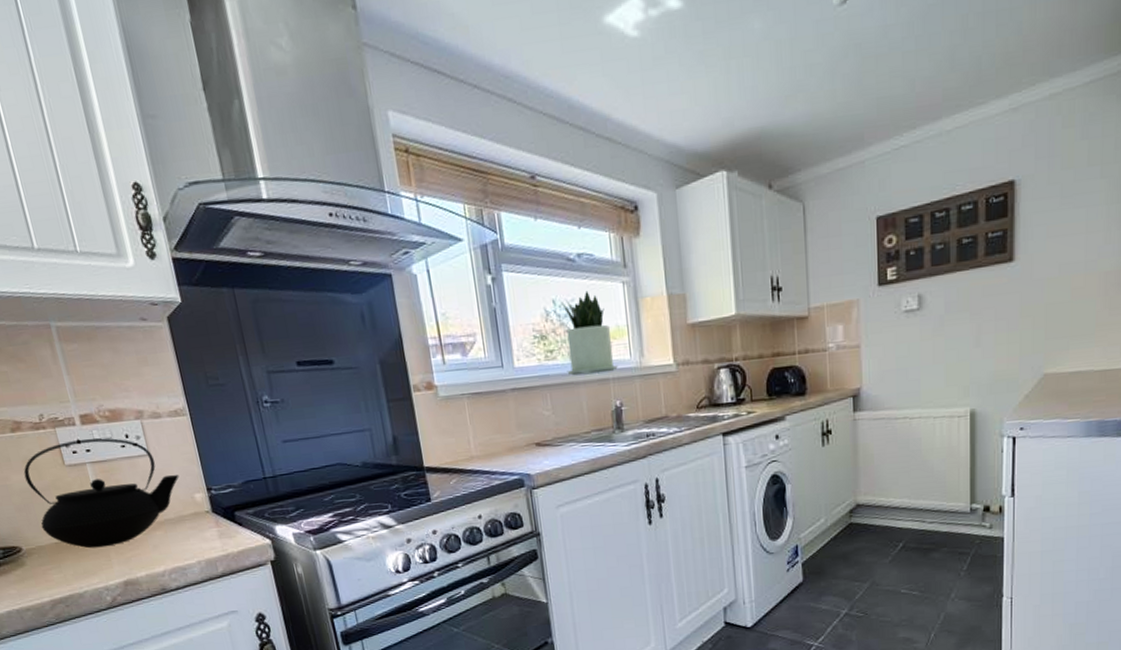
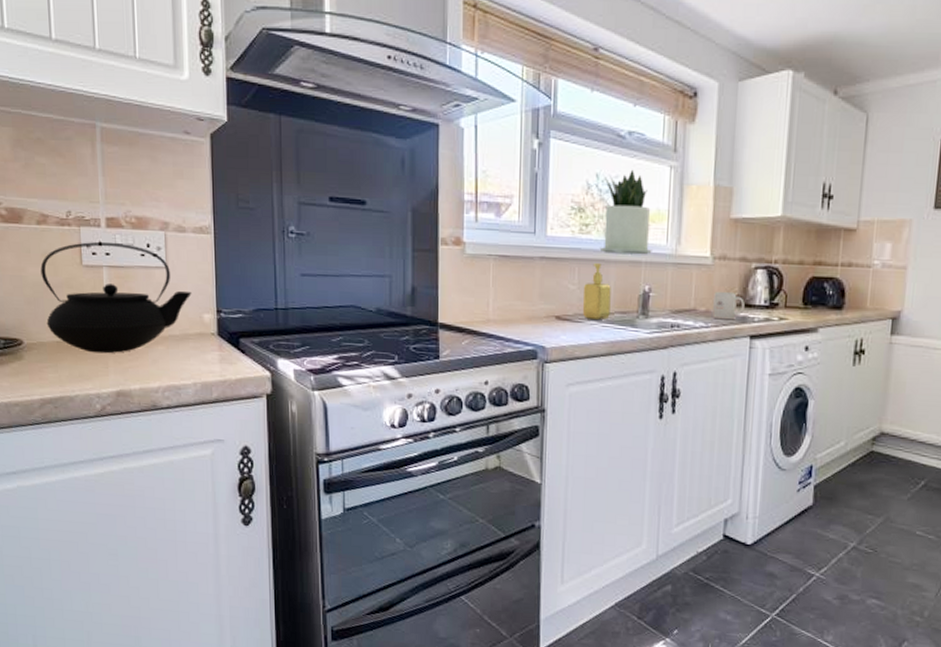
soap dispenser: none [558,385,587,441] -> present [583,262,611,320]
mug: none [682,394,713,423] -> present [711,291,745,320]

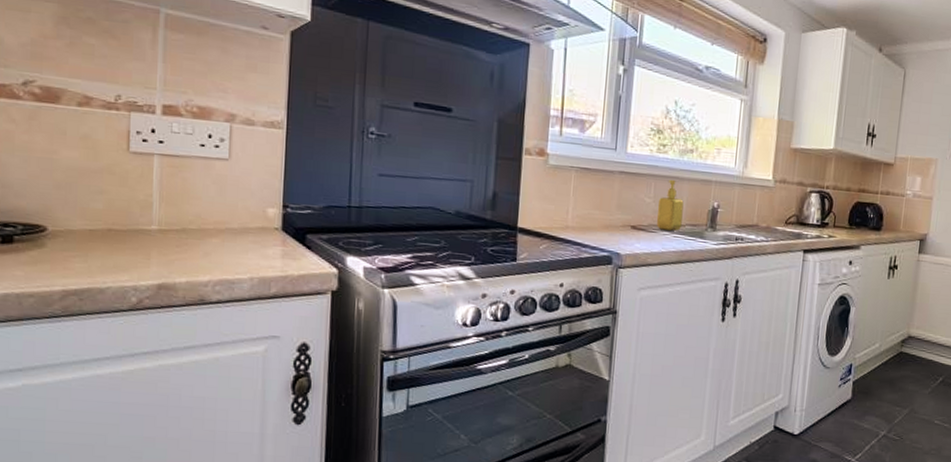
teapot: present [40,241,192,354] -> none [77,128,256,244]
planter: present [599,169,652,255] -> none [674,99,722,176]
mug: present [711,291,745,320] -> none [771,210,800,236]

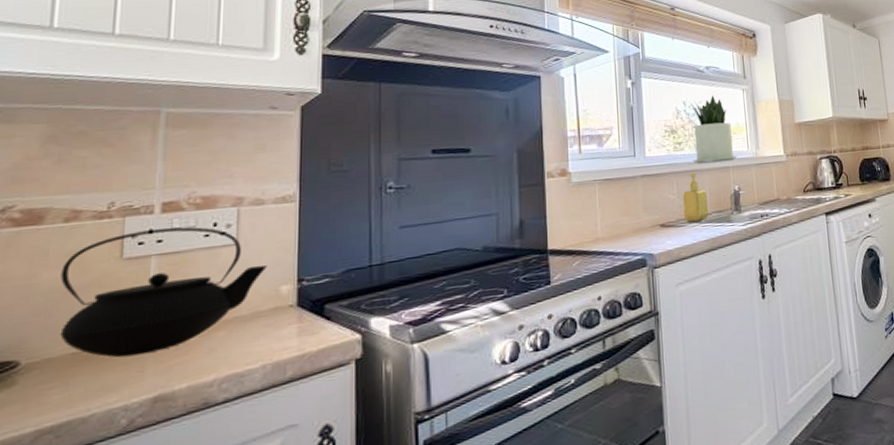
teapot: none [77,128,256,244] -> present [60,226,267,358]
planter: none [674,99,722,176] -> present [690,95,737,165]

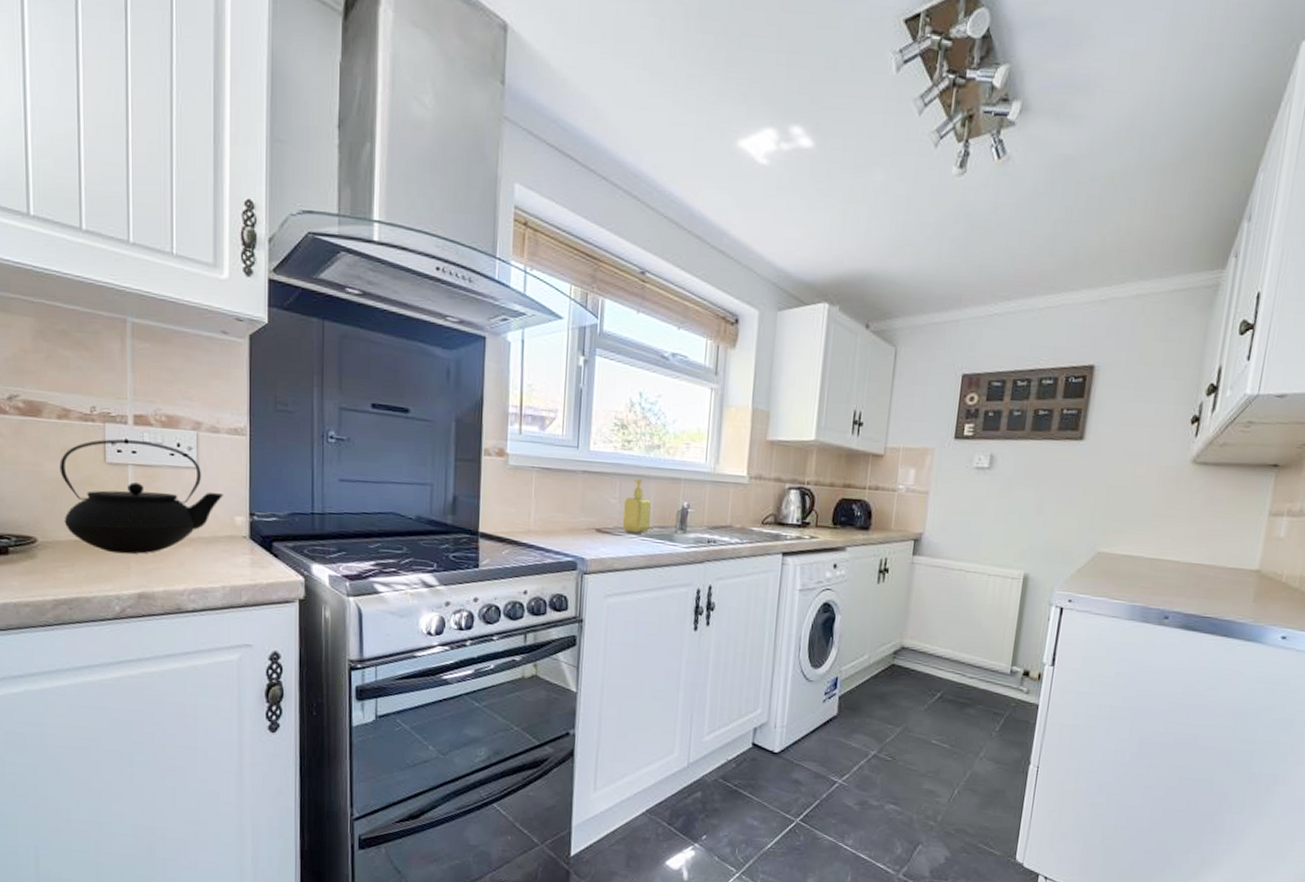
planter: present [690,95,737,165] -> none [640,389,692,473]

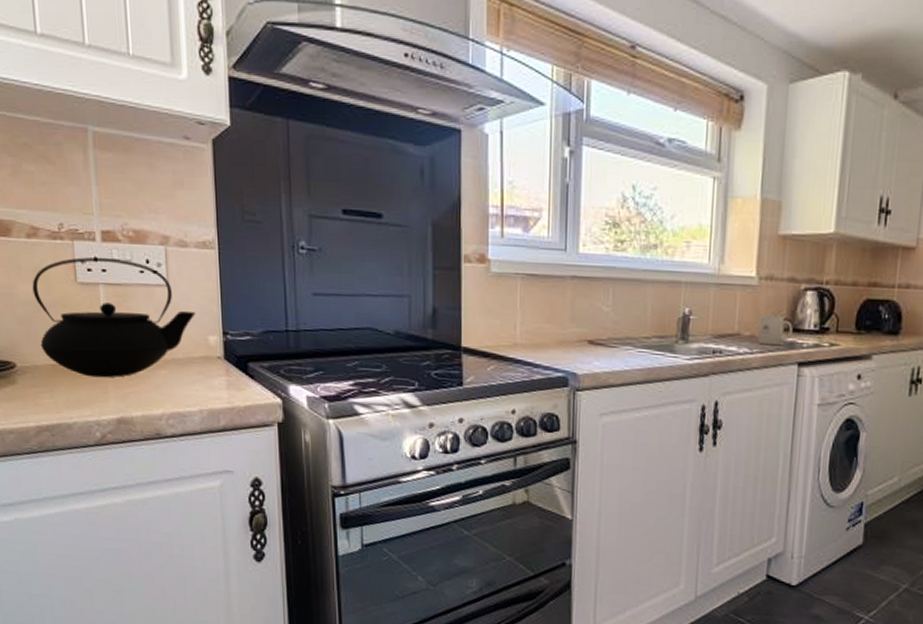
soap dispenser: present [623,478,651,534] -> none [618,282,648,345]
mug: none [747,509,778,538] -> present [757,314,793,346]

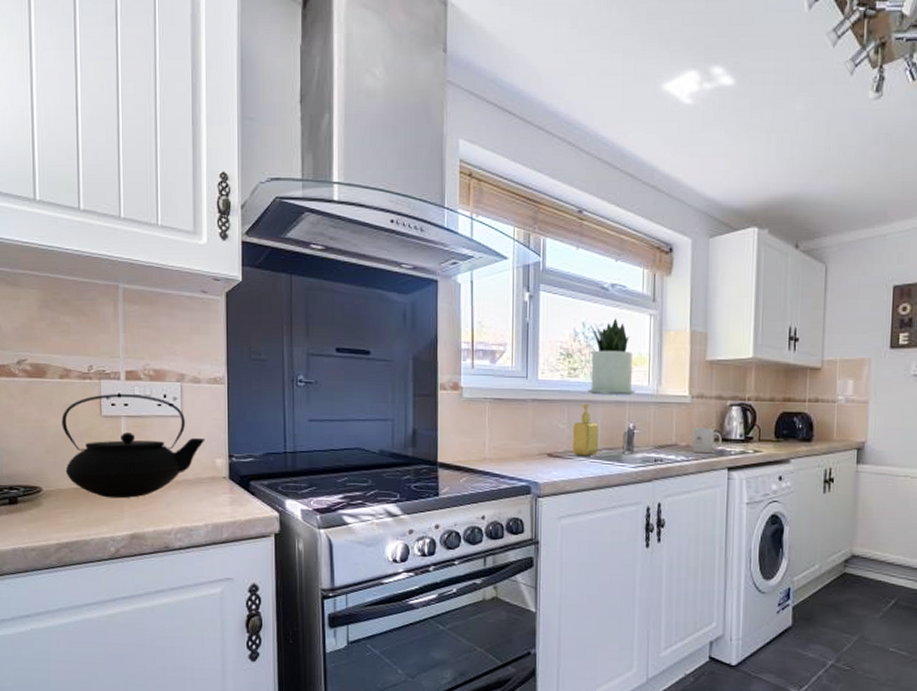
soap dispenser: none [618,282,648,345] -> present [573,403,598,456]
planter: none [635,180,693,275] -> present [587,318,635,396]

